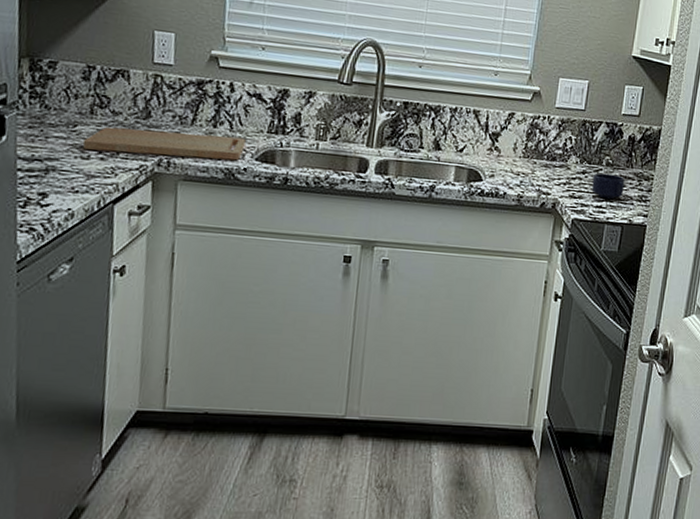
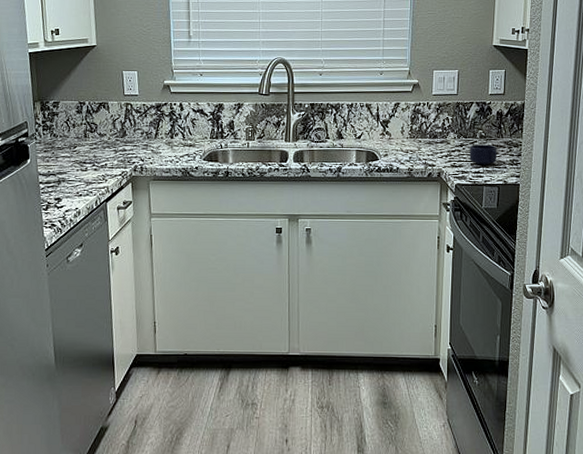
cutting board: present [82,126,246,161] -> none [81,144,195,164]

